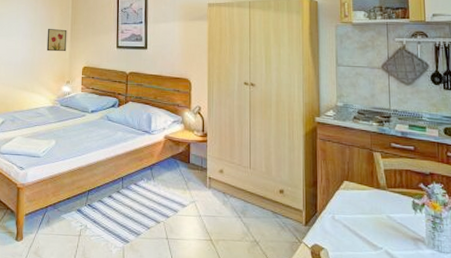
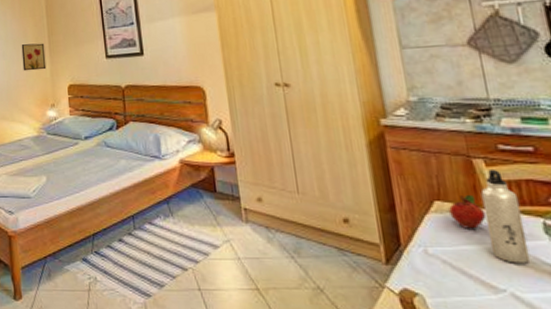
fruit: none [353,177,377,203] -> present [449,194,487,229]
water bottle: none [375,161,401,230] -> present [480,170,531,264]

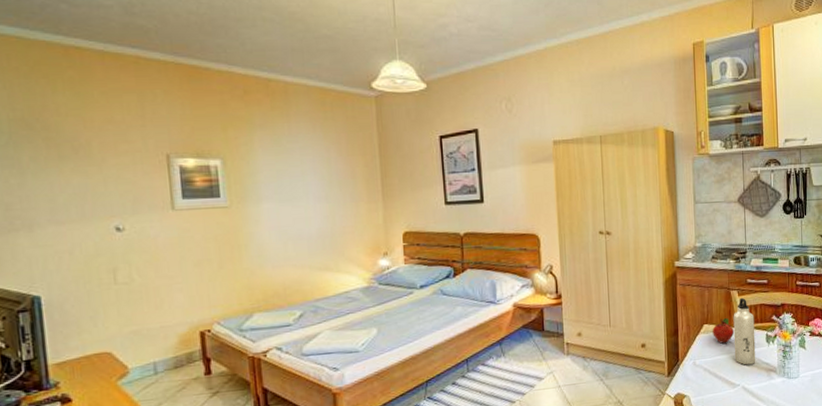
wall art: present [21,43,47,71] -> none [348,185,379,217]

